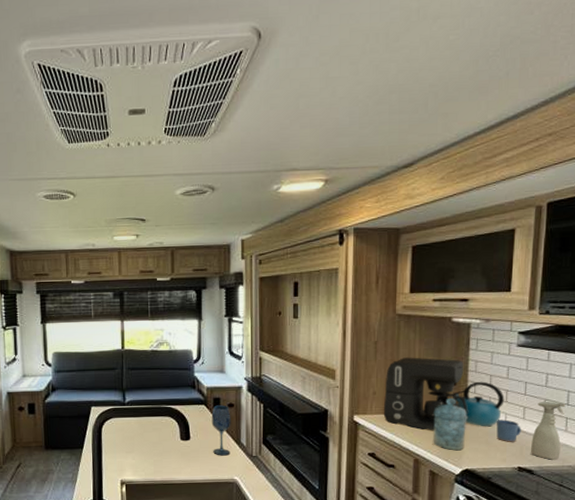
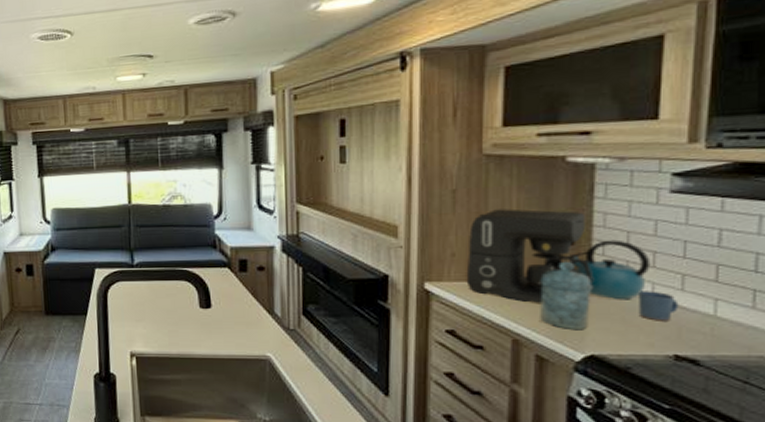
wineglass: present [211,405,231,456] -> none [237,268,262,328]
spray bottle: present [531,401,566,461] -> none [695,266,753,349]

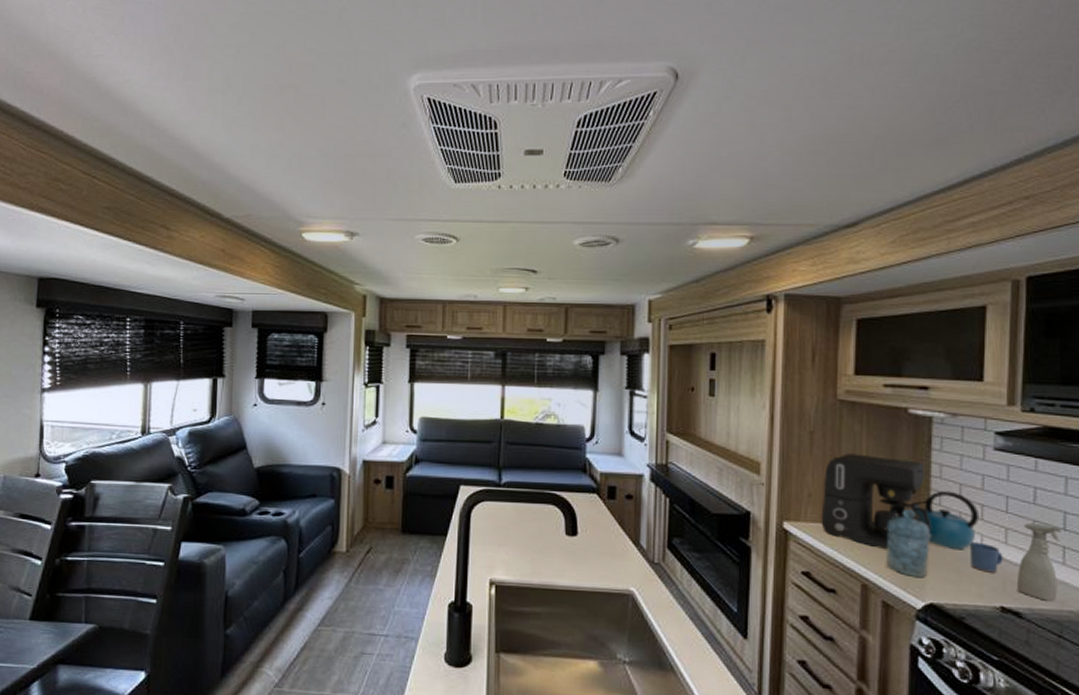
spray bottle: none [695,266,753,349] -> present [1017,522,1062,603]

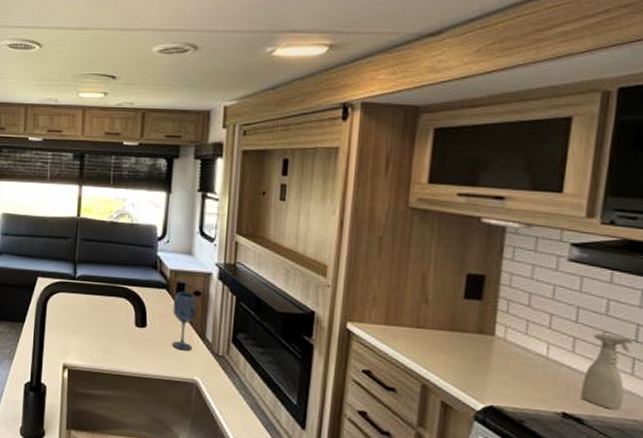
wineglass: none [604,495,629,560] -> present [172,291,197,351]
coffee maker: present [821,453,931,550] -> none [384,259,497,354]
canister: present [886,508,931,578] -> none [448,314,496,382]
kettle: present [910,490,980,550] -> none [476,298,548,357]
mug: present [970,542,1003,573] -> none [534,349,569,380]

